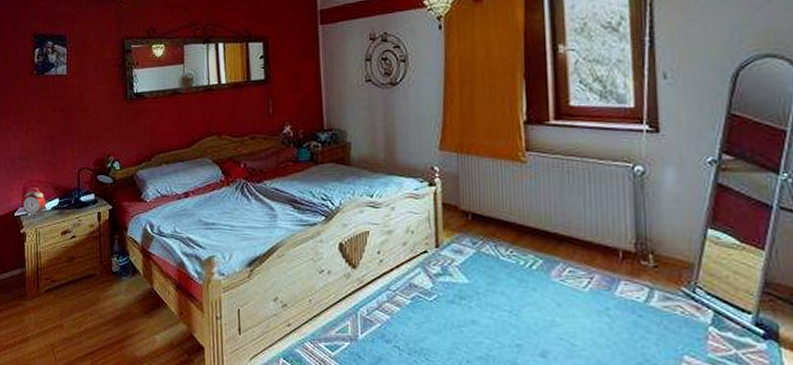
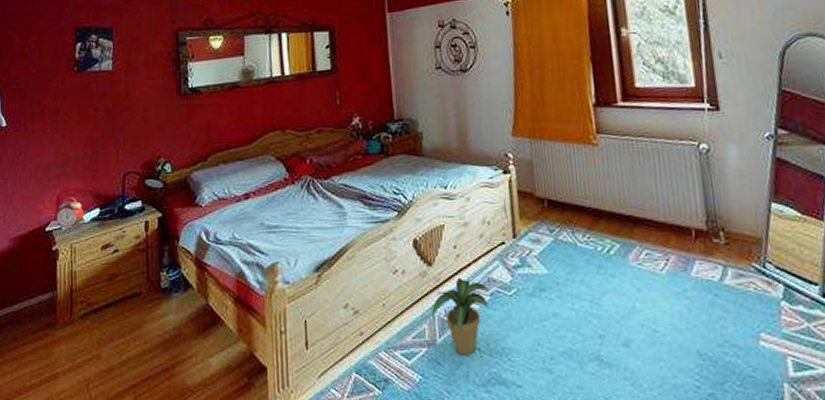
potted plant: none [354,280,413,353] -> present [431,277,493,356]

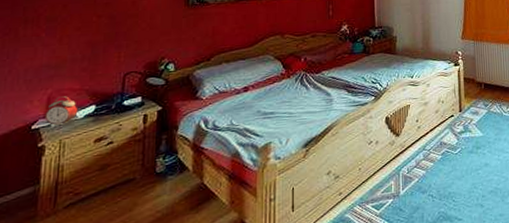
potted plant: present [431,277,493,356] -> none [397,143,443,202]

